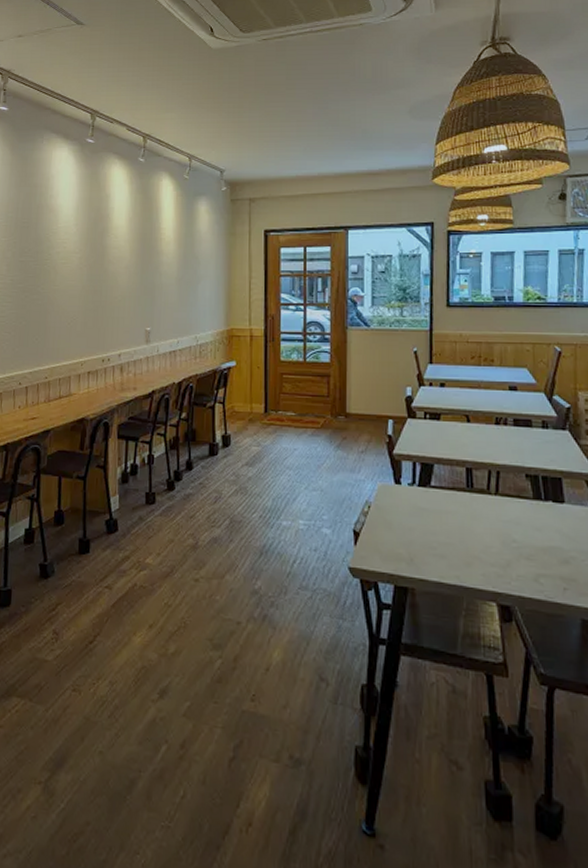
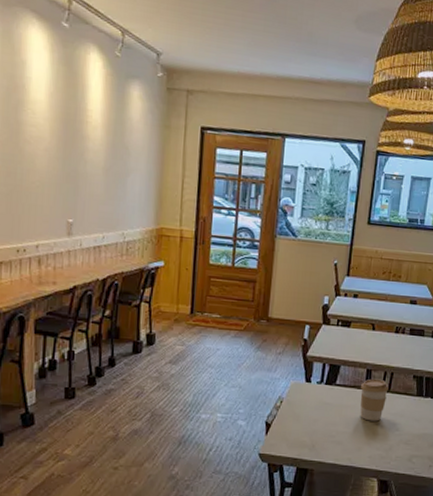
coffee cup: none [460,479,496,531] -> present [360,378,389,422]

